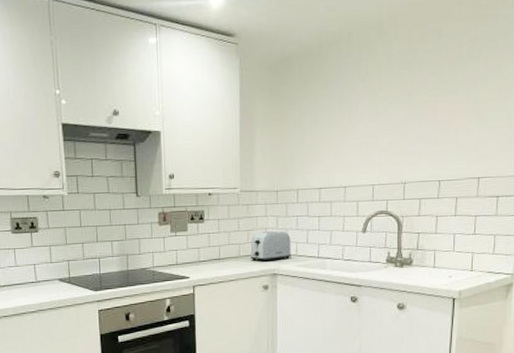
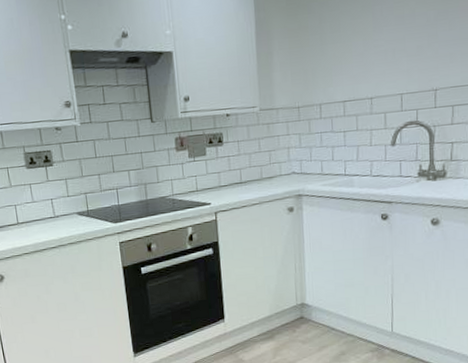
toaster: present [250,231,291,262] -> none [273,149,316,183]

